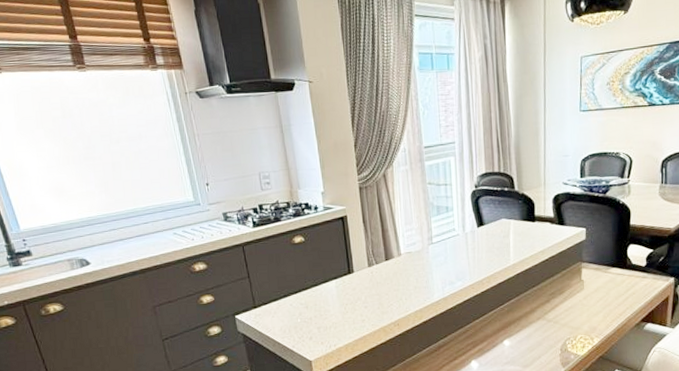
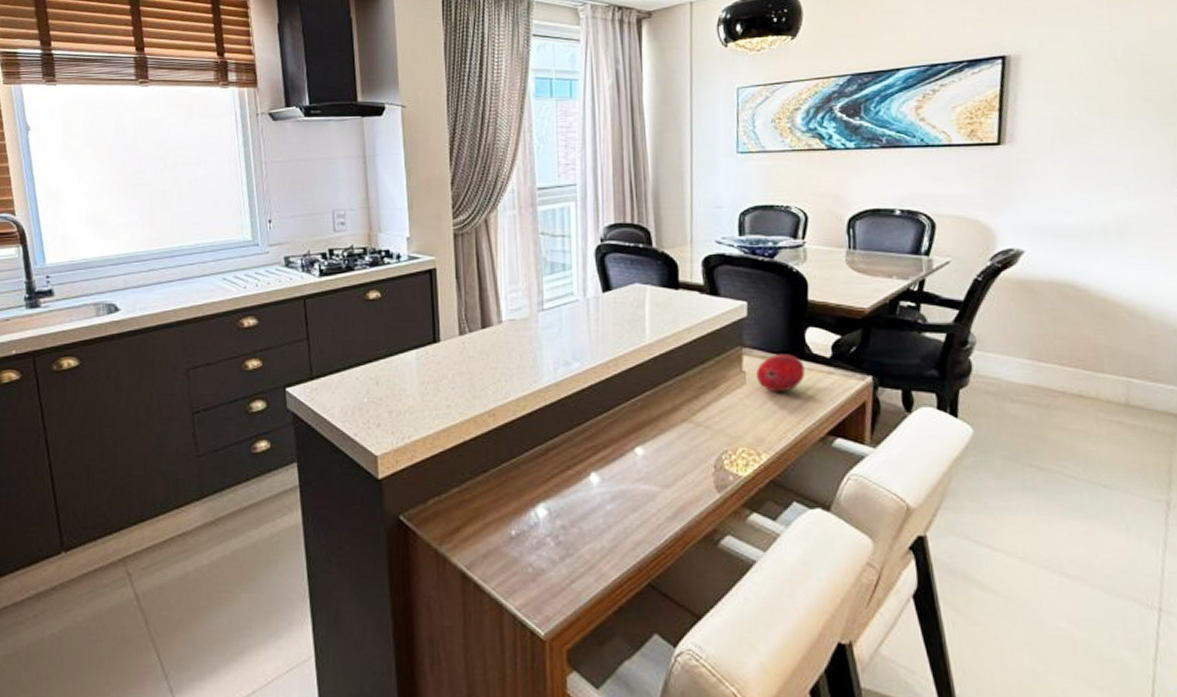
fruit: none [592,265,627,294] -> present [756,354,805,393]

